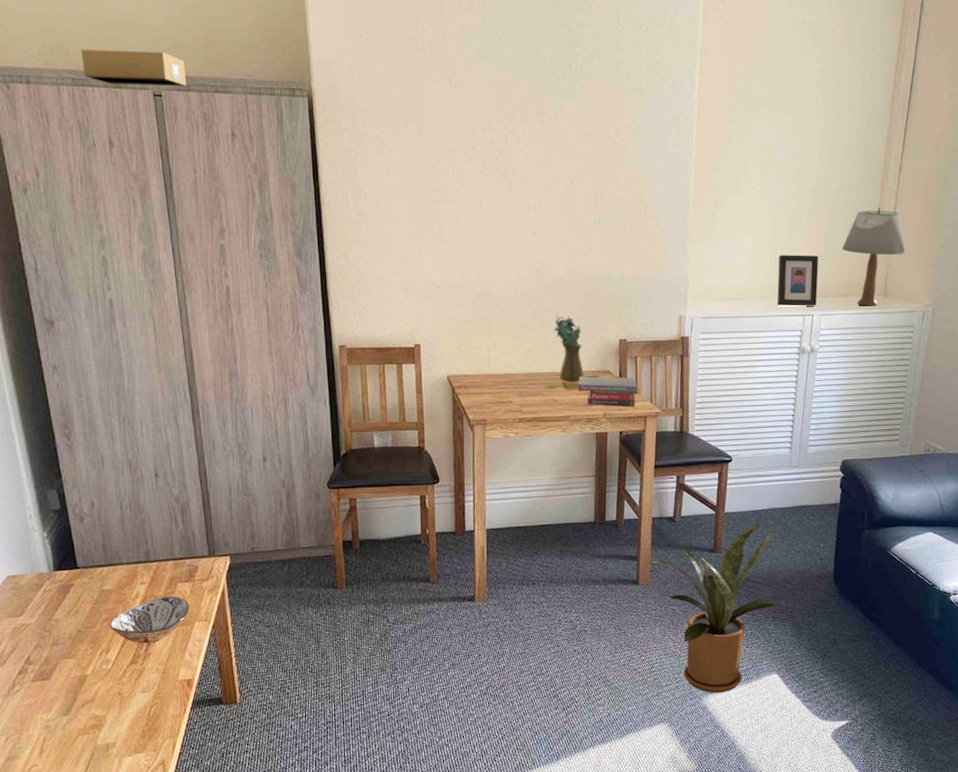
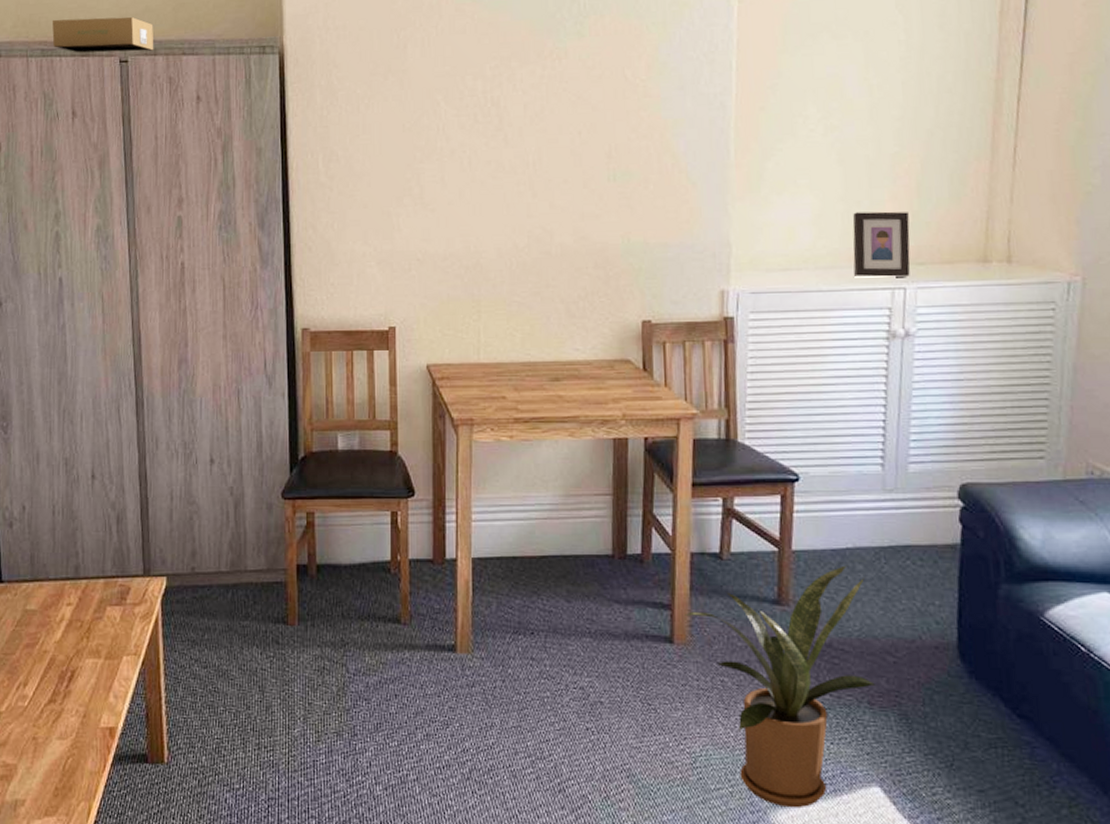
decorative bowl: present [109,596,189,644] -> none [30,621,118,678]
vase: present [554,314,584,391] -> none [558,290,597,384]
books: present [578,376,637,407] -> none [589,366,667,407]
table lamp: present [841,208,907,306] -> none [941,149,1037,276]

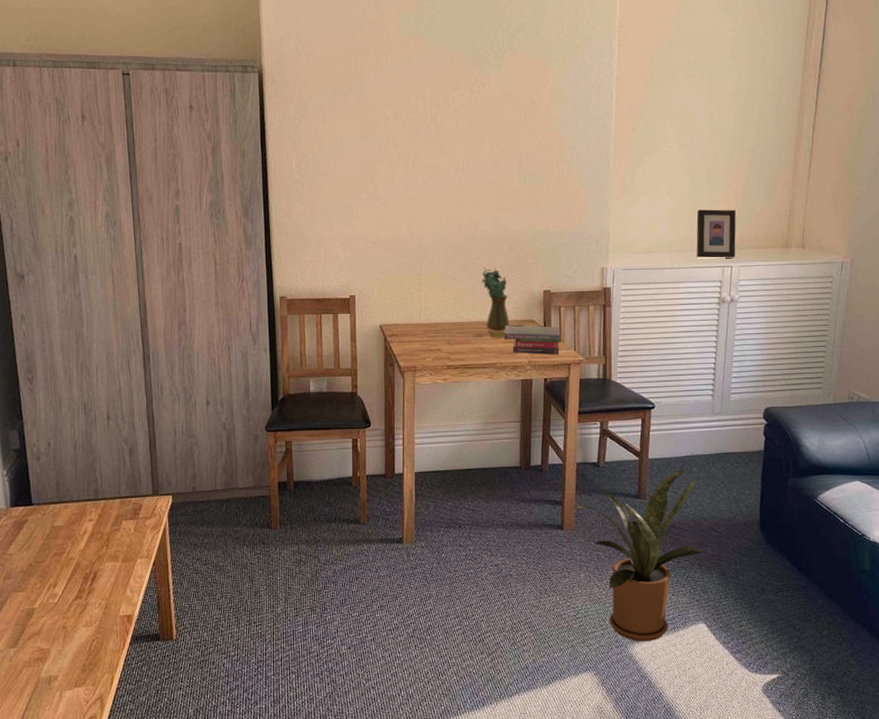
box: present [52,16,154,53] -> none [62,35,152,66]
vase: none [558,290,597,384] -> present [481,267,510,339]
books: none [589,366,667,407] -> present [504,325,561,355]

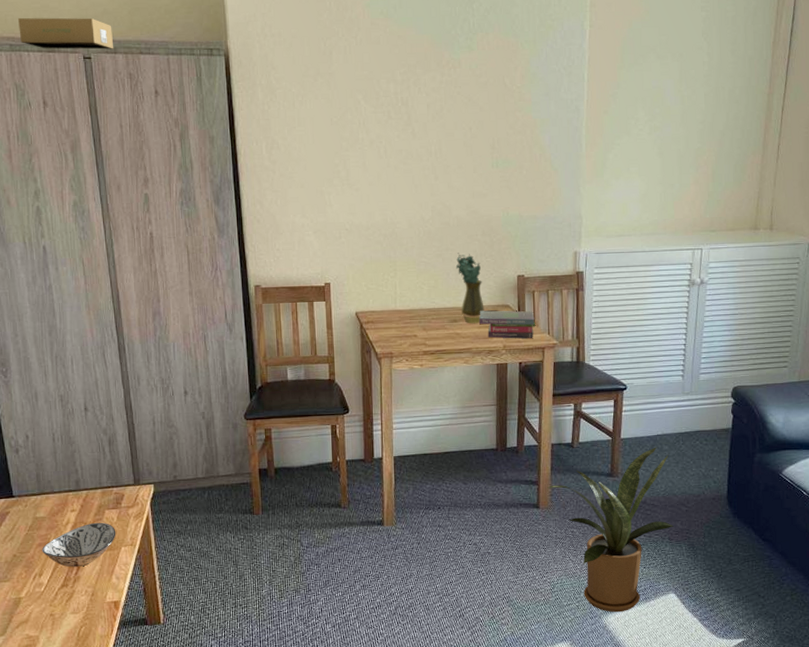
decorative bowl: none [58,533,133,579] -> present [42,522,116,568]
box: none [62,35,152,66] -> present [18,17,114,50]
picture frame: present [696,209,736,258] -> none [667,192,706,241]

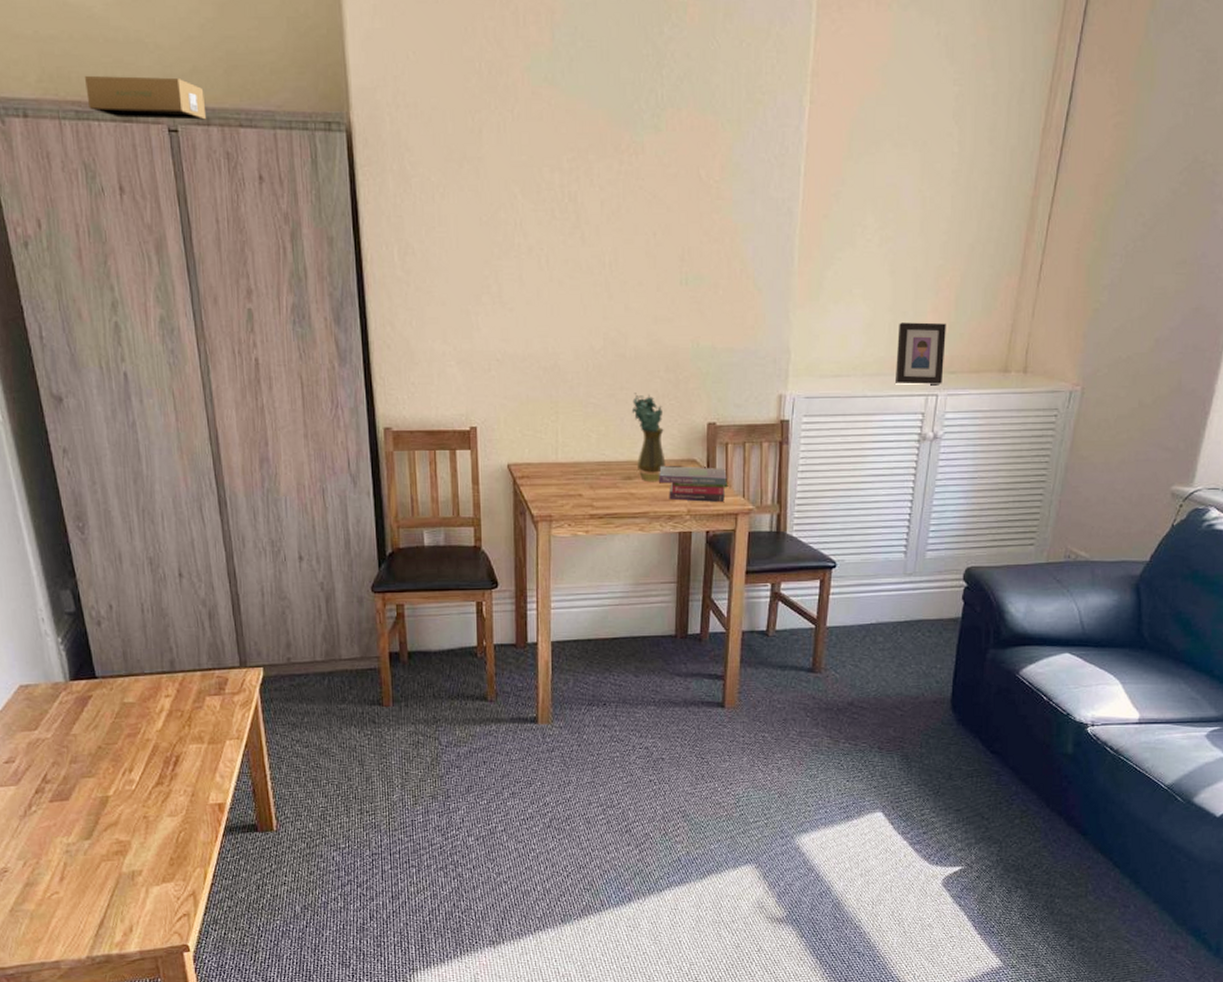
decorative bowl: present [42,522,116,568] -> none [132,710,220,763]
house plant: present [547,447,674,613] -> none [735,638,886,832]
picture frame: none [667,192,706,241] -> present [896,322,946,385]

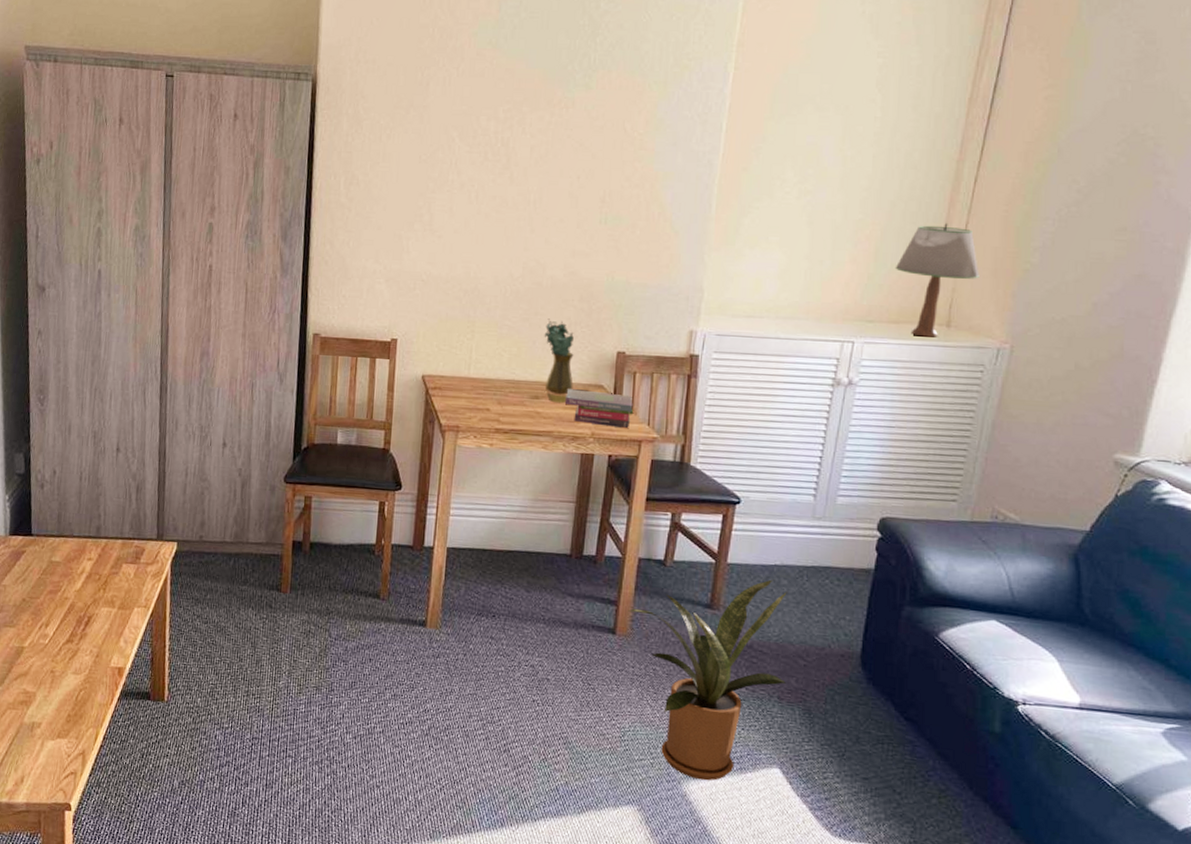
box: present [85,75,207,120] -> none [105,31,199,68]
house plant: none [735,638,886,832] -> present [628,579,787,781]
picture frame: present [896,322,946,385] -> none [810,270,865,332]
table lamp: none [974,265,1053,385] -> present [895,223,980,338]

